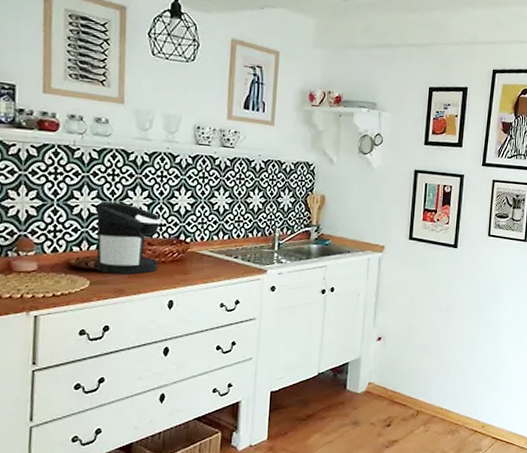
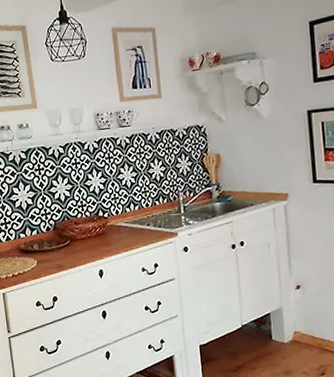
coffee maker: present [96,201,164,275] -> none [32,191,86,253]

